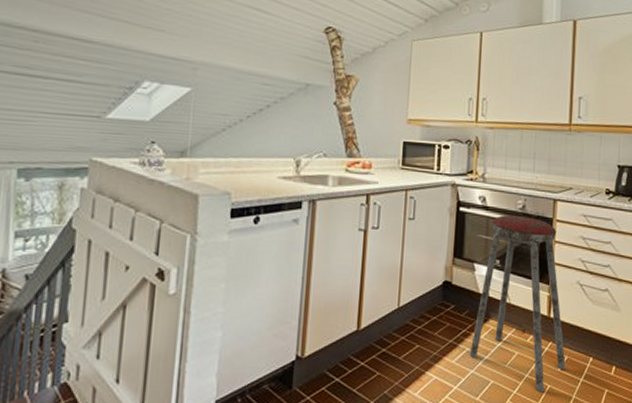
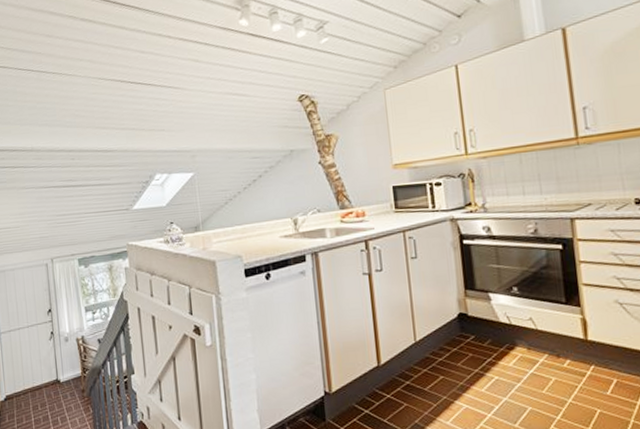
music stool: present [469,215,566,393] -> none [499,240,616,418]

